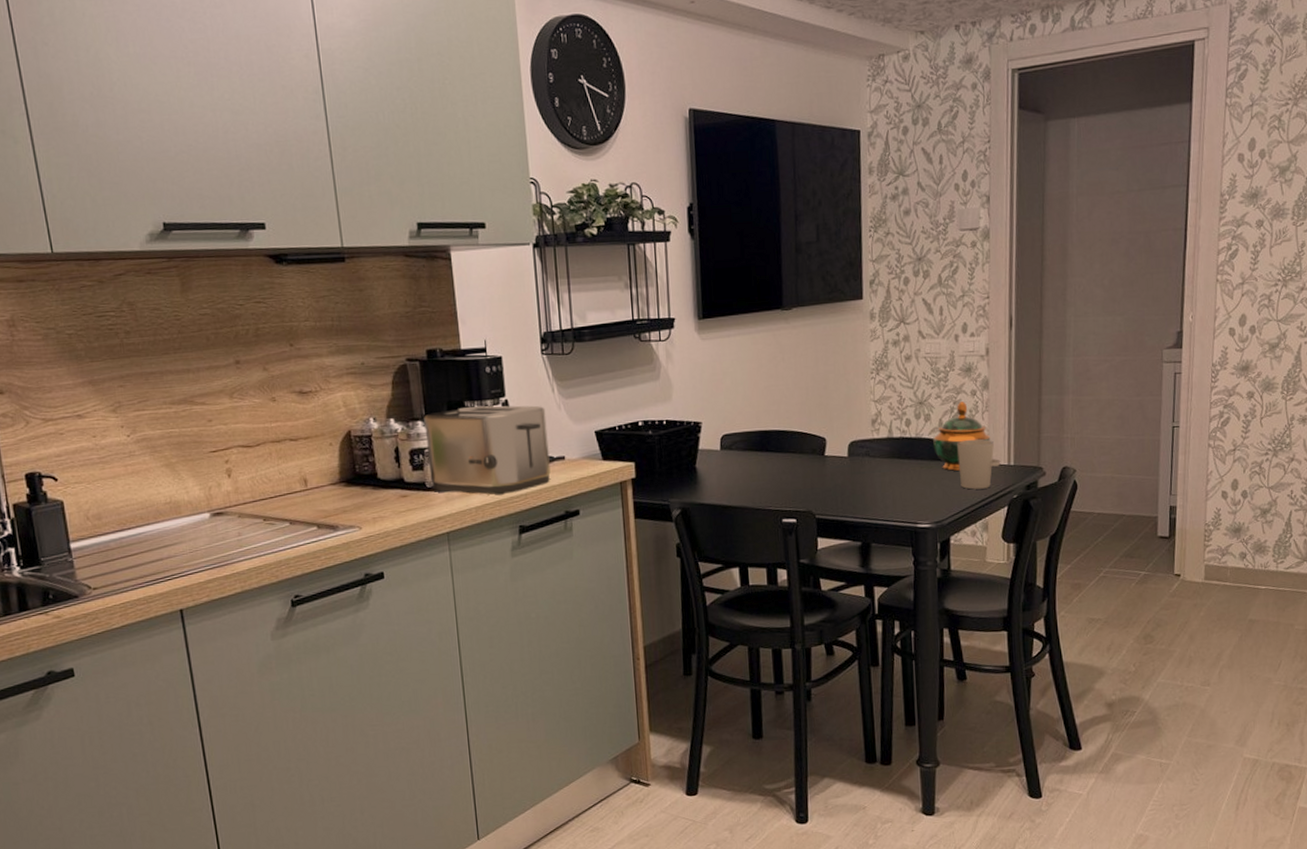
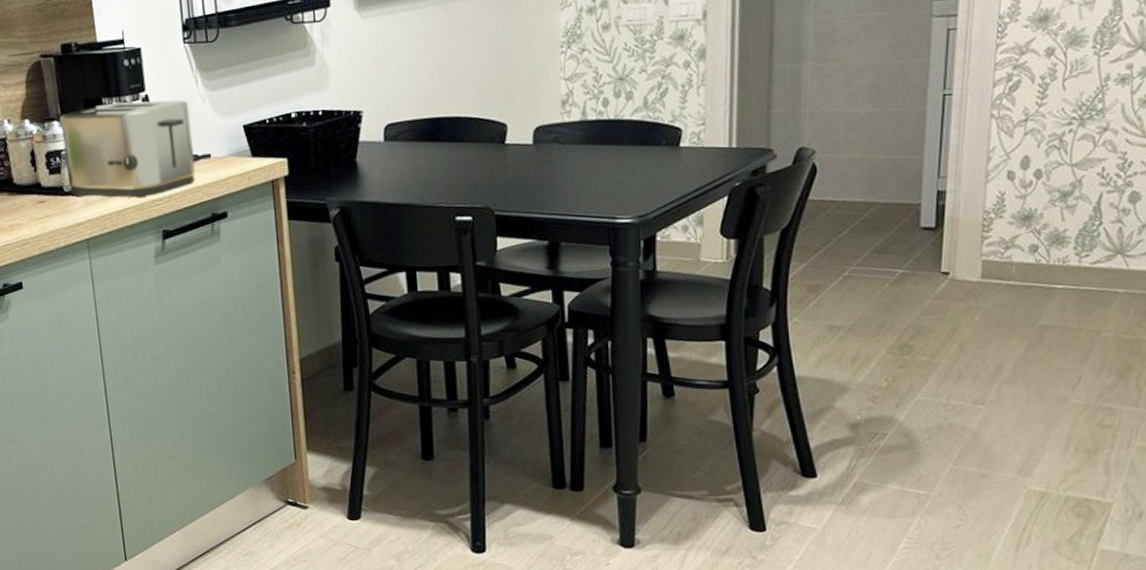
decorative jar: present [933,401,991,471] -> none [636,75,708,157]
cup: present [957,439,1001,490] -> none [666,118,720,178]

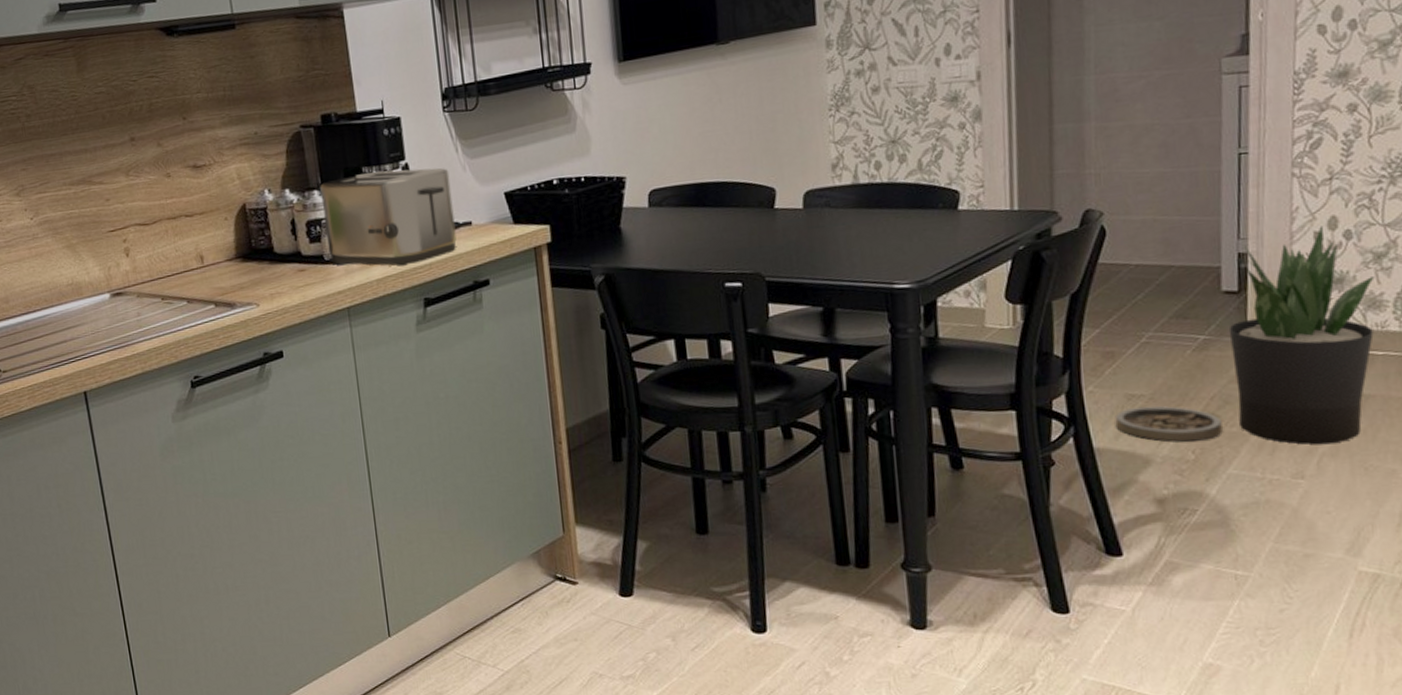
pet bowl: none [816,336,914,370] -> present [1115,406,1222,442]
planter: none [924,165,1060,373] -> present [1228,226,1375,445]

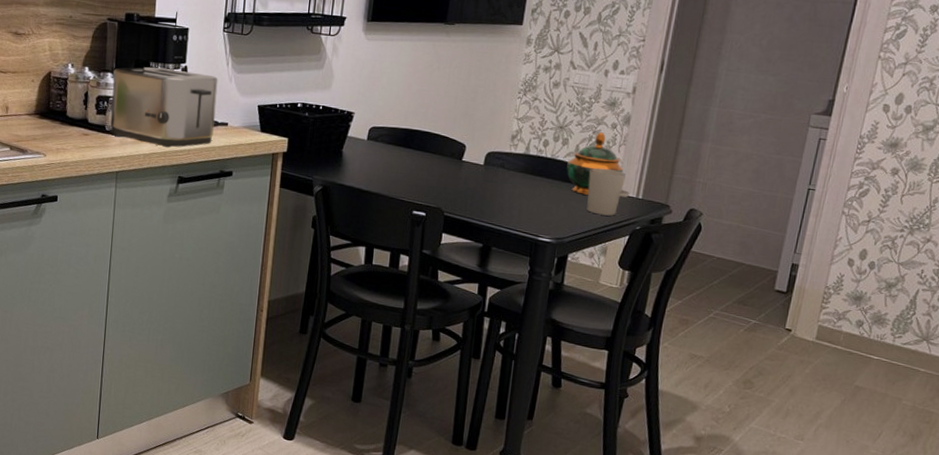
decorative jar: none [910,137,987,220] -> present [566,132,624,195]
cup: none [942,180,1001,242] -> present [586,167,630,216]
pet bowl: present [1115,406,1222,442] -> none [678,365,754,399]
planter: present [1228,226,1375,445] -> none [766,255,884,419]

